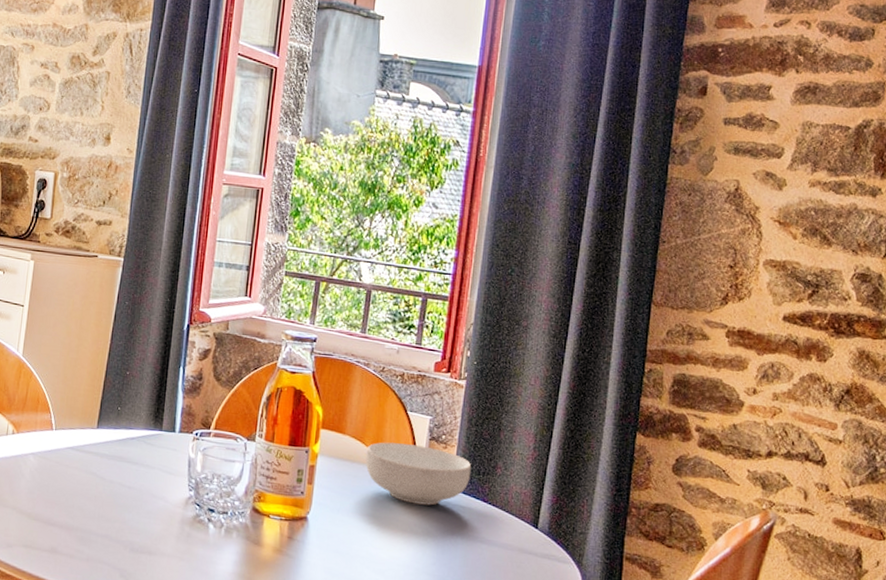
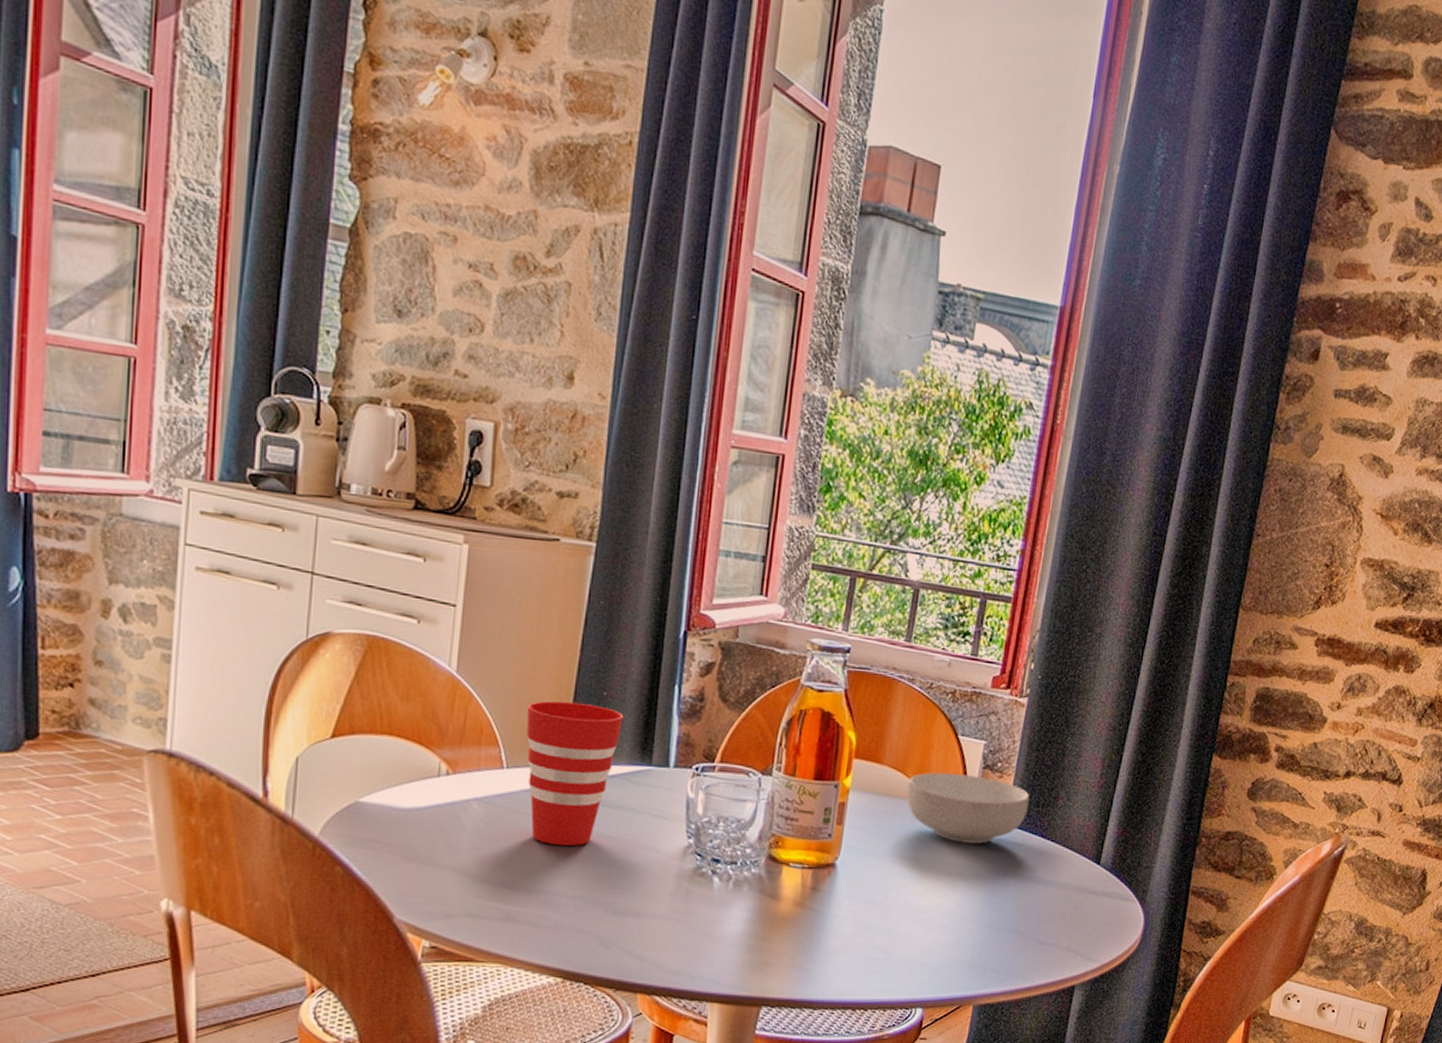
cup: none [70,378,142,494] -> present [526,701,624,847]

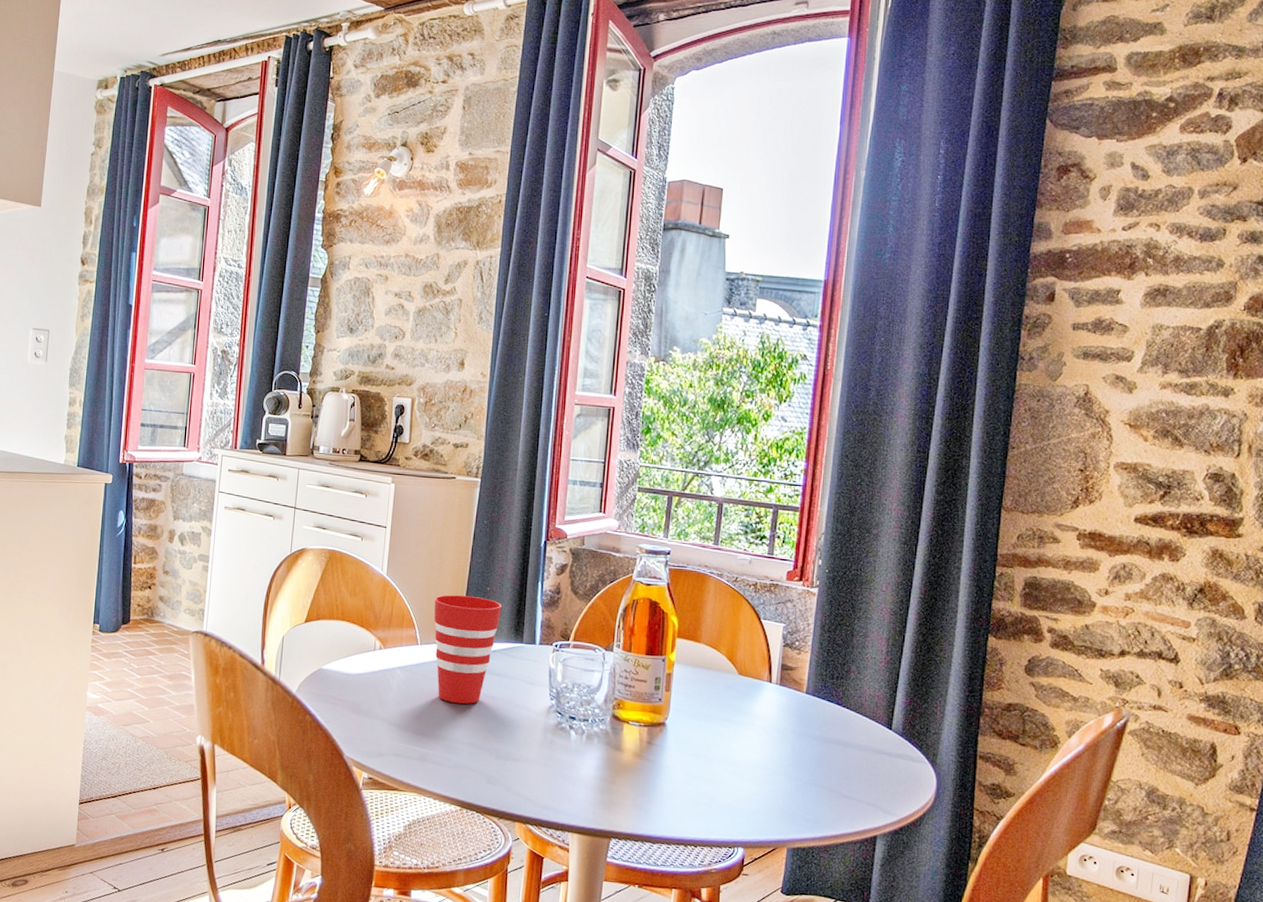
cereal bowl: present [906,772,1030,844] -> none [721,649,825,710]

